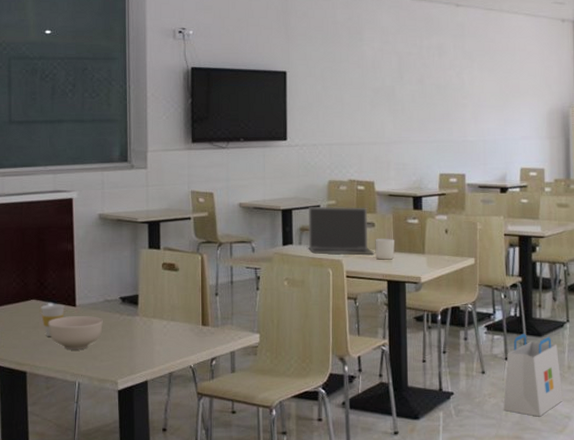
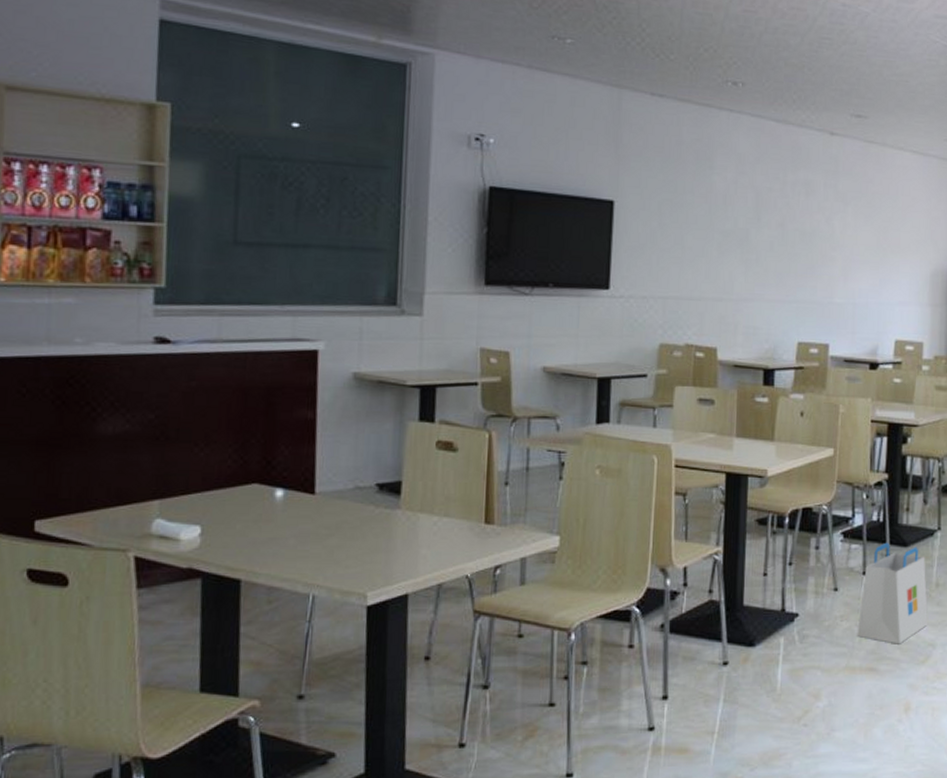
cup: present [40,304,65,337] -> none [265,490,299,535]
bowl: present [48,316,103,349] -> none [274,507,351,551]
laptop: present [308,206,374,256] -> none [629,376,711,441]
mug: present [375,238,395,260] -> none [712,419,739,447]

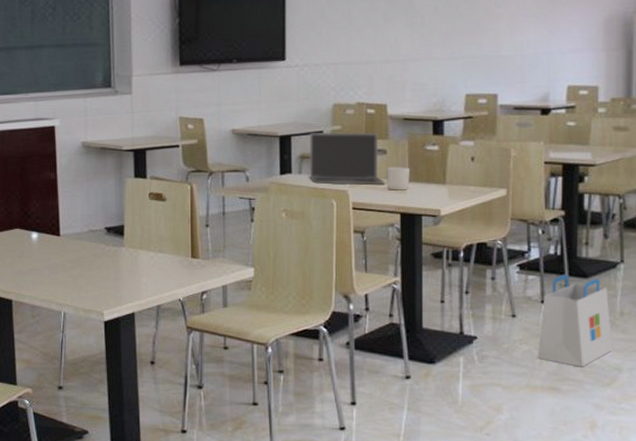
laptop: none [629,376,711,441] -> present [309,131,385,186]
mug: none [712,419,739,447] -> present [386,166,411,190]

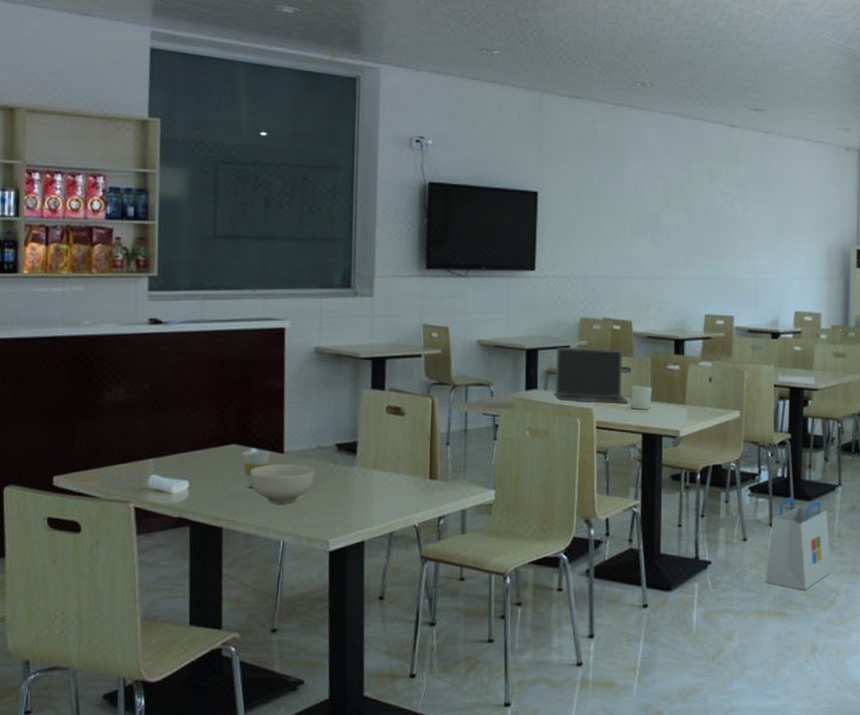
cup: none [25,233,49,267] -> present [242,450,270,488]
bowl: none [32,246,88,279] -> present [250,464,315,503]

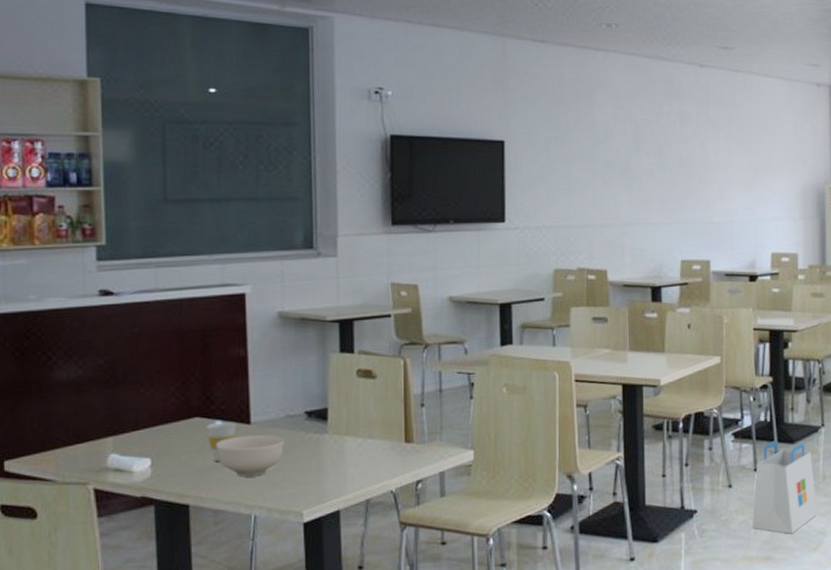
laptop: present [554,347,629,405] -> none [530,299,607,356]
mug: present [630,385,653,410] -> none [608,335,631,361]

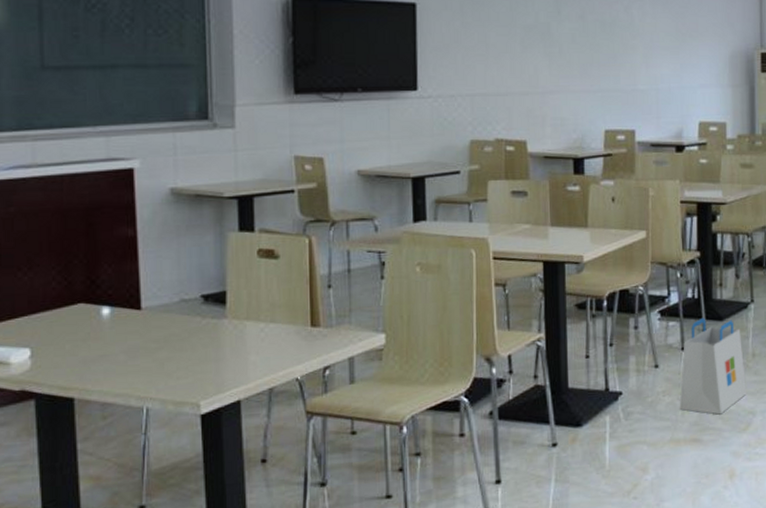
cup: present [206,422,236,462] -> none [92,307,126,352]
bowl: present [216,435,284,476] -> none [103,321,179,366]

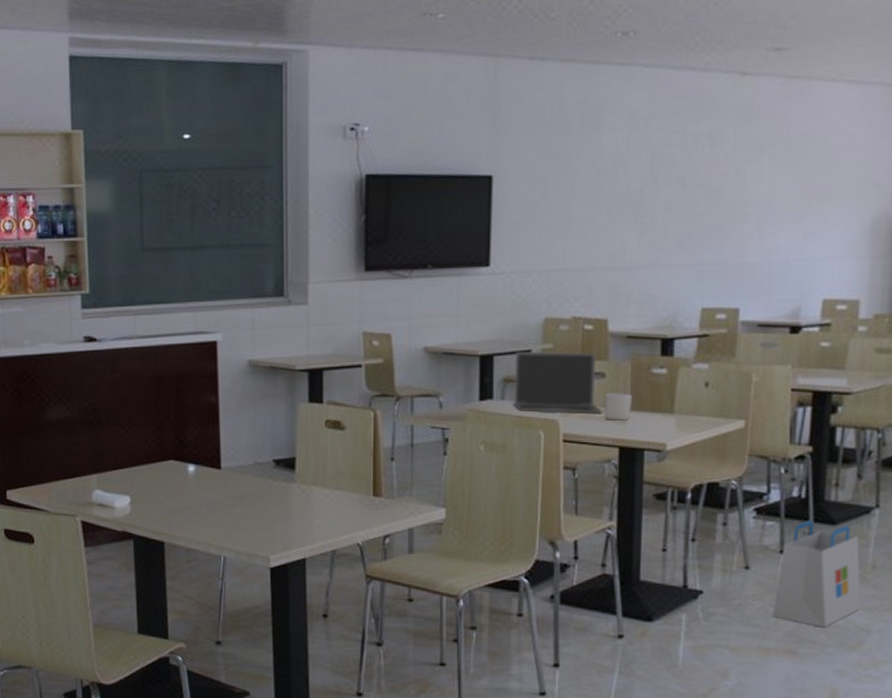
laptop: none [445,172,527,232] -> present [513,351,603,415]
mug: none [528,209,552,237] -> present [604,392,633,421]

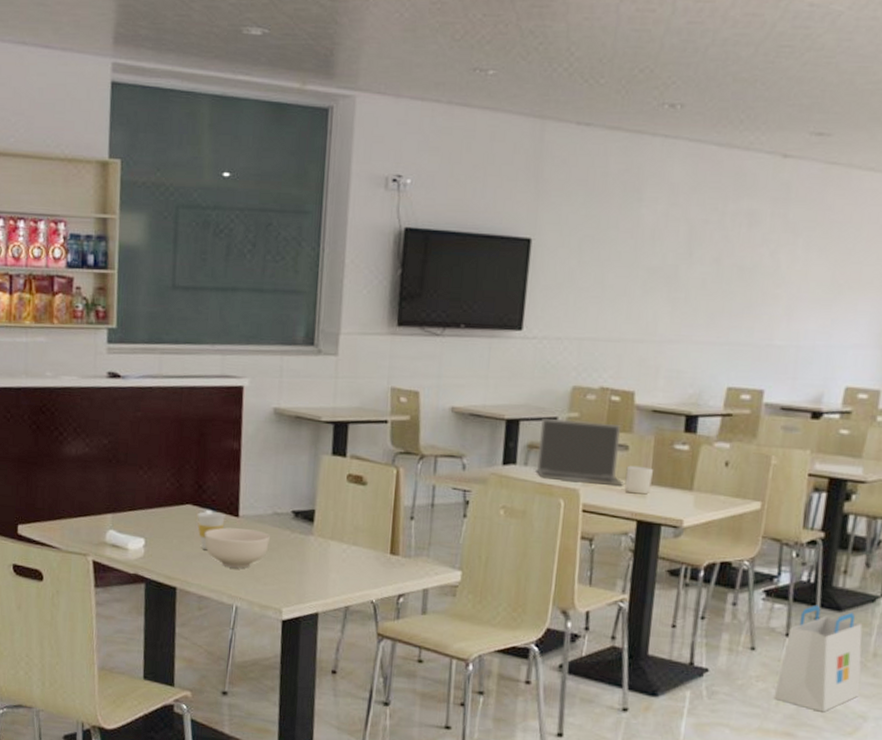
cup: none [180,466,208,504] -> present [197,511,225,551]
bowl: none [189,480,253,519] -> present [204,527,270,568]

